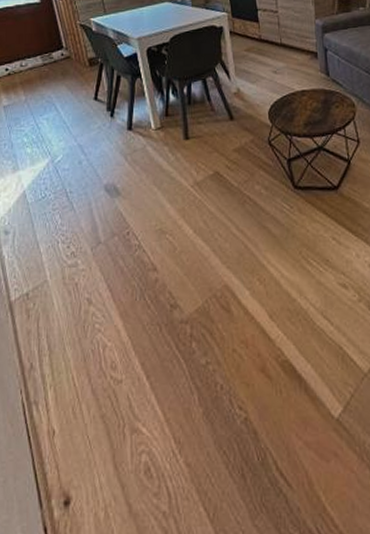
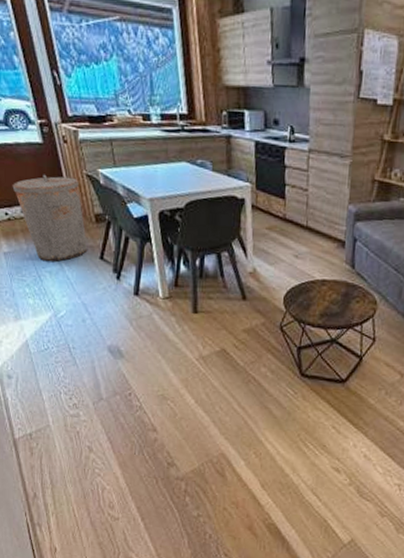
trash can: none [12,28,83,108] -> present [12,174,88,262]

